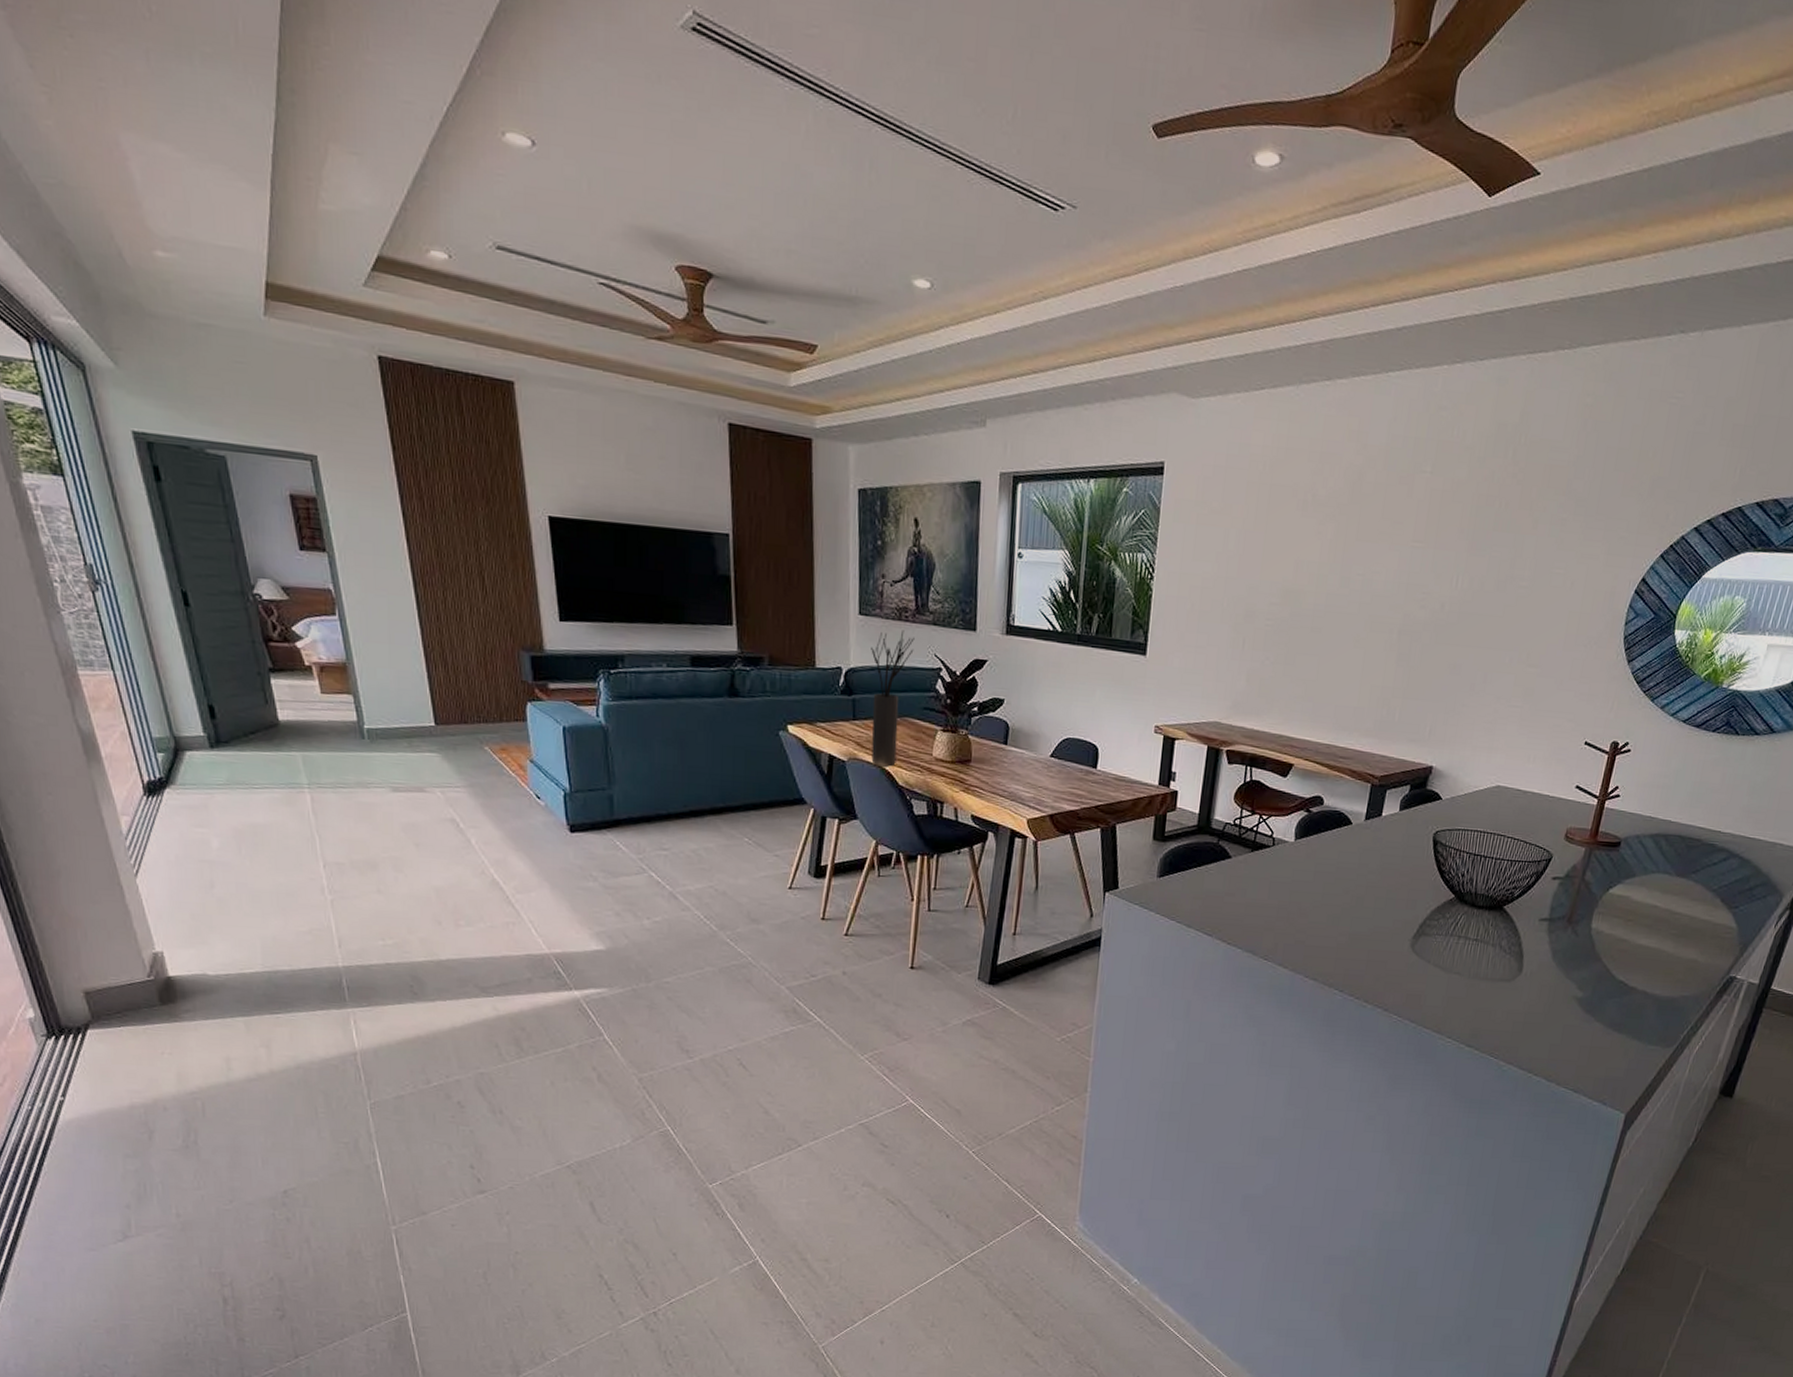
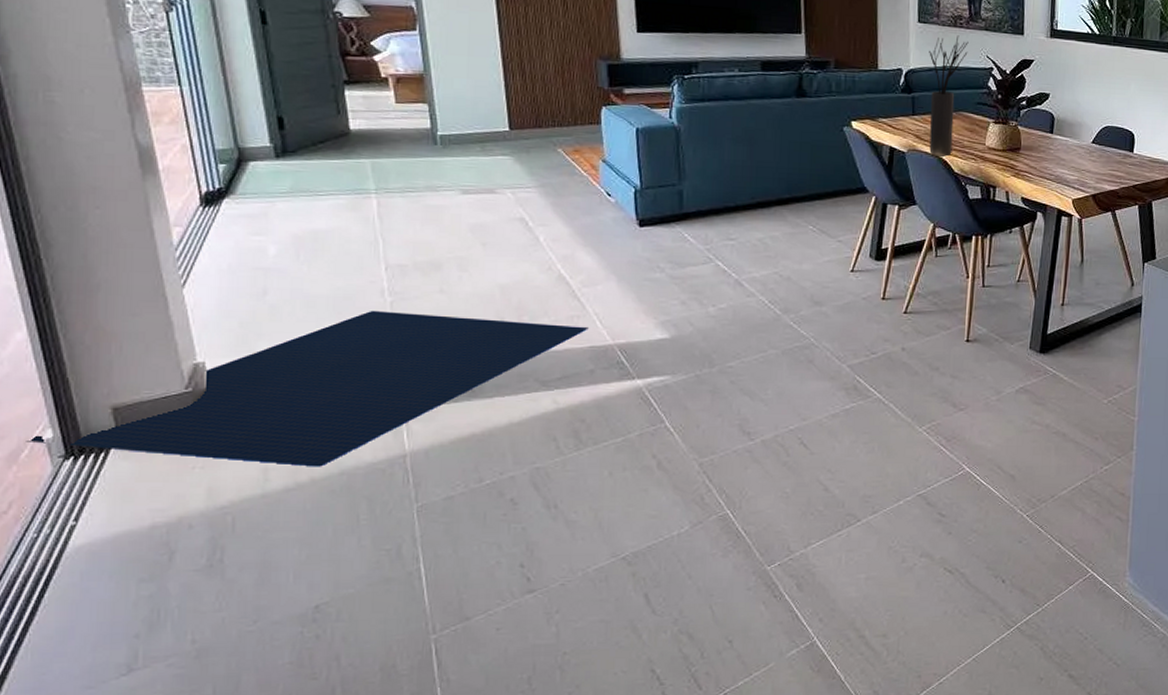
floor mat: none [11,907,524,1060] -> present [26,310,589,467]

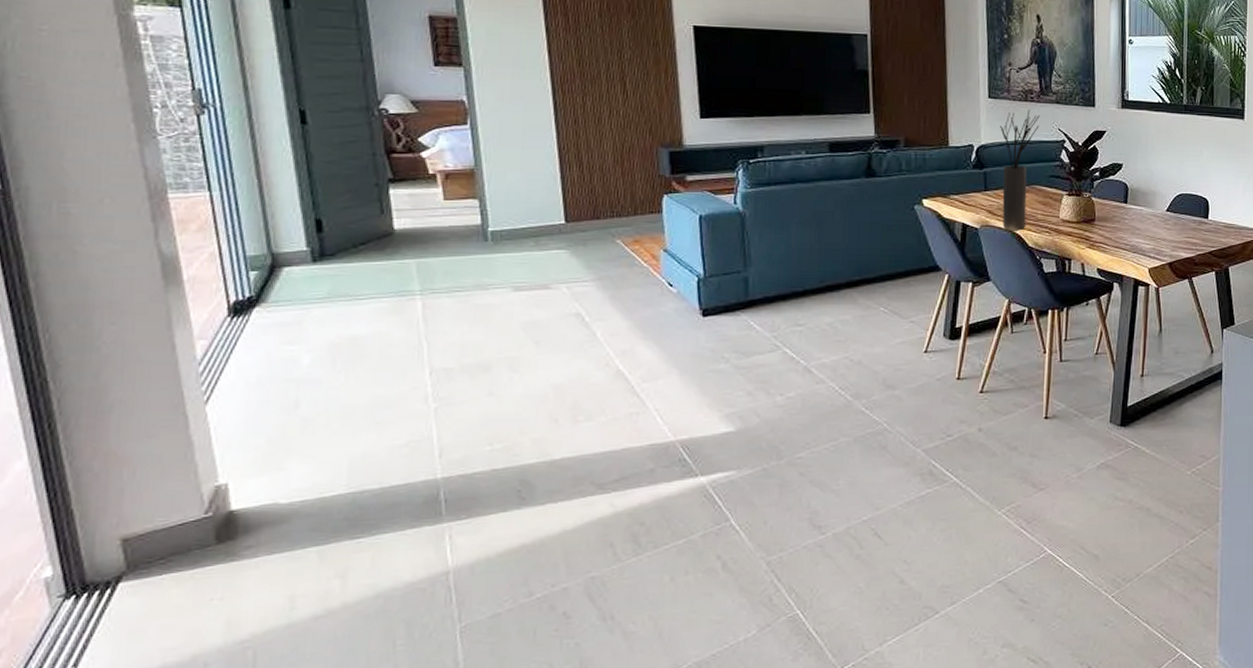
floor mat: present [26,310,589,467] -> none [21,417,649,591]

